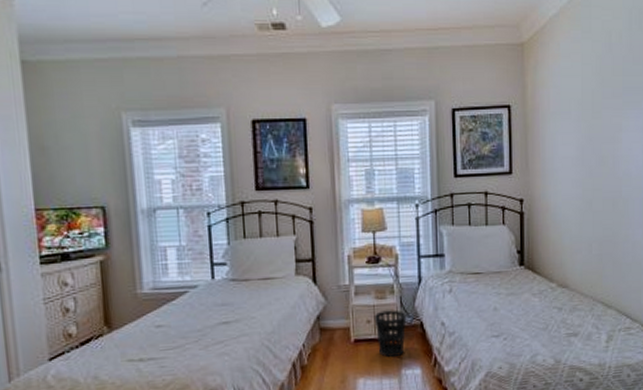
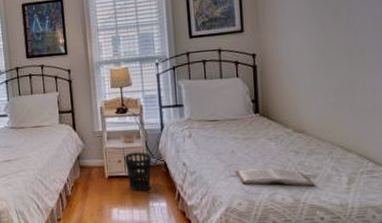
book: none [497,326,575,346] -> present [235,168,315,187]

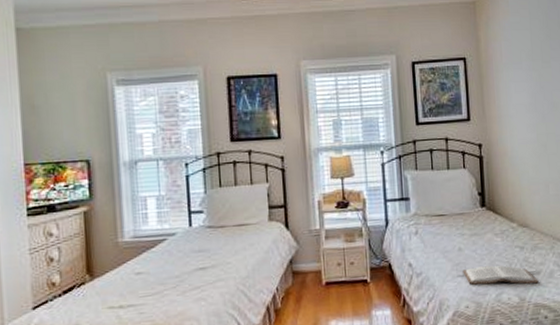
wastebasket: present [124,152,152,192] -> none [344,252,376,299]

